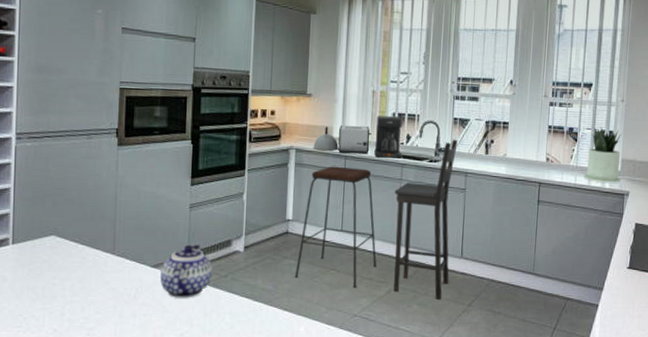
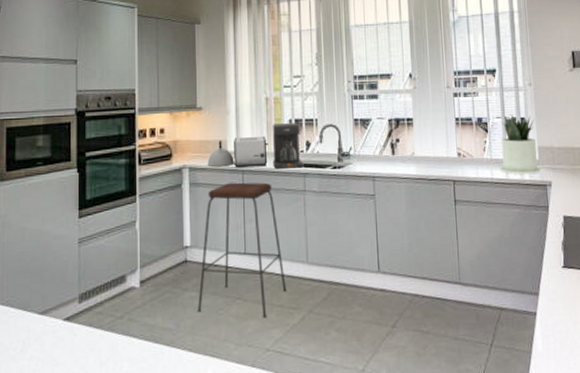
teapot: present [160,244,212,298] -> none [49,284,106,348]
bar stool: present [394,139,458,299] -> none [299,141,368,323]

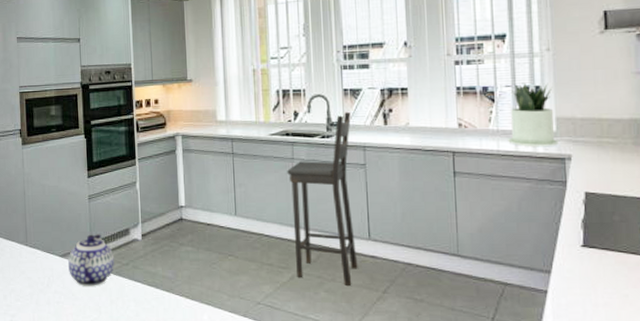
teapot: none [49,284,106,348] -> present [68,234,114,286]
bar stool: present [197,182,287,318] -> none [192,149,277,274]
kettle: present [207,140,234,166] -> none [198,110,224,134]
toaster: present [234,136,269,168] -> none [223,106,257,136]
coffee maker: present [272,123,303,169] -> none [259,93,290,137]
bar stool: none [299,141,368,323] -> present [287,111,358,286]

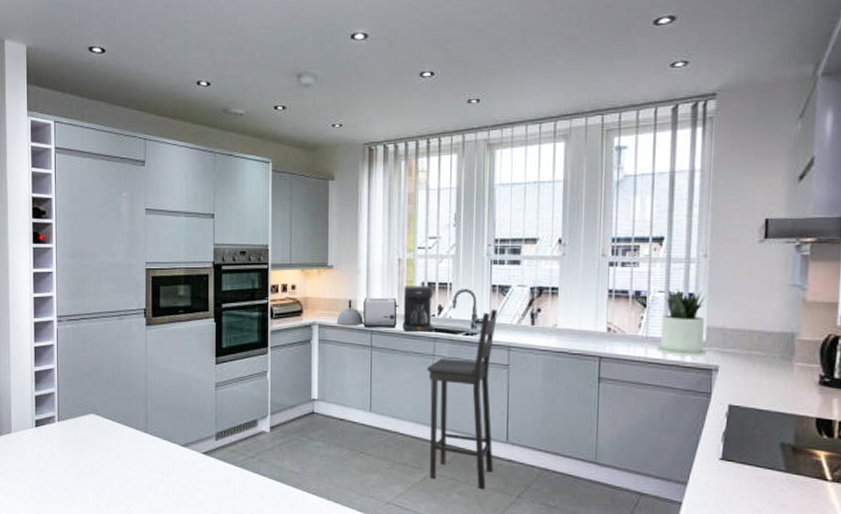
teapot: present [68,234,114,286] -> none [190,424,239,478]
kettle: none [198,110,224,134] -> present [336,299,363,325]
toaster: none [223,106,257,136] -> present [363,297,399,328]
coffee maker: none [259,93,290,137] -> present [403,286,433,332]

